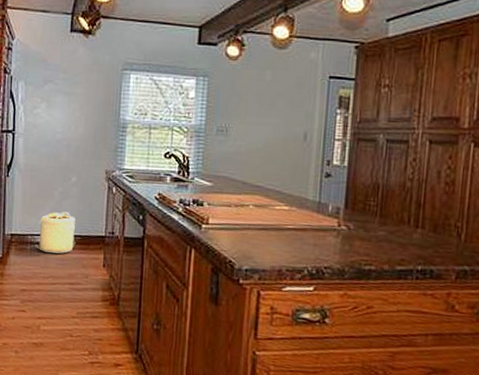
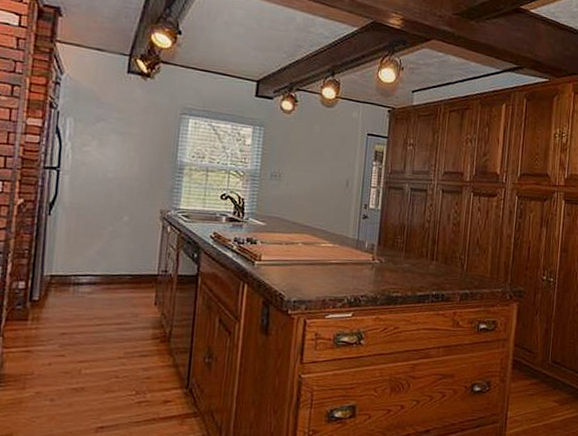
basket: present [33,211,75,254] -> none [76,251,126,294]

